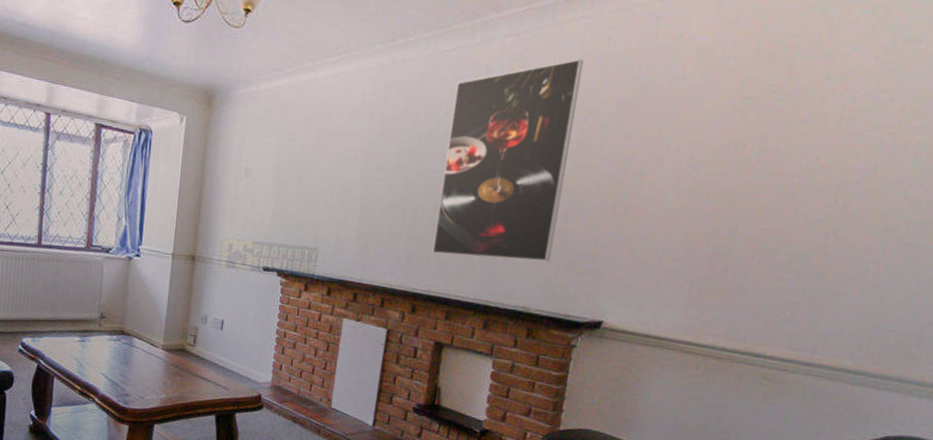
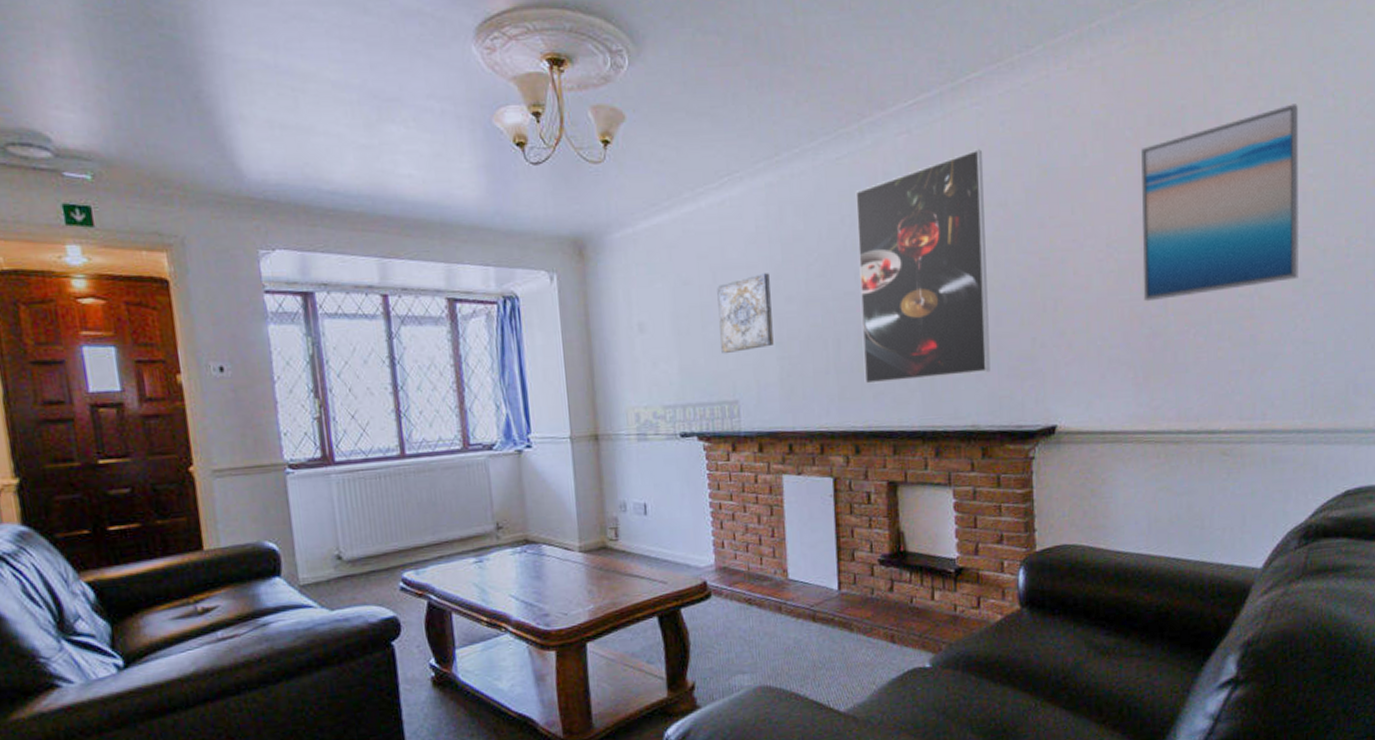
wall art: none [311,142,366,207] -> present [717,273,774,354]
wall art: none [714,55,919,226] -> present [1141,104,1300,302]

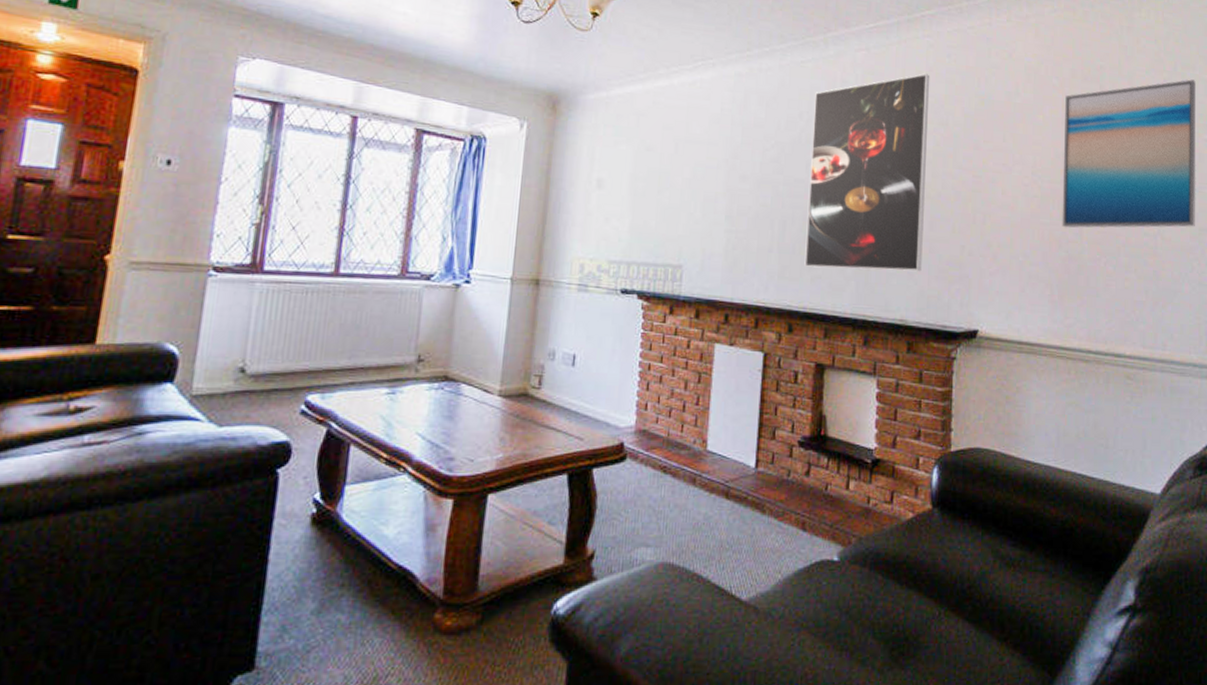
wall art: present [717,273,774,354] -> none [673,151,728,220]

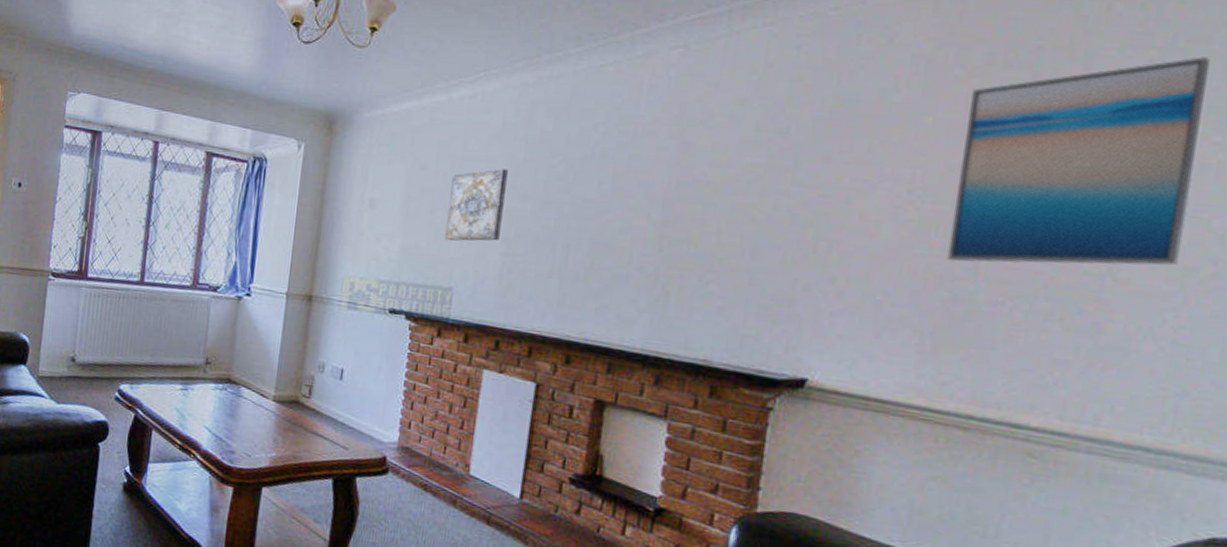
wall art: none [673,151,728,220] -> present [445,168,508,241]
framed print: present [804,73,930,272] -> none [589,71,769,307]

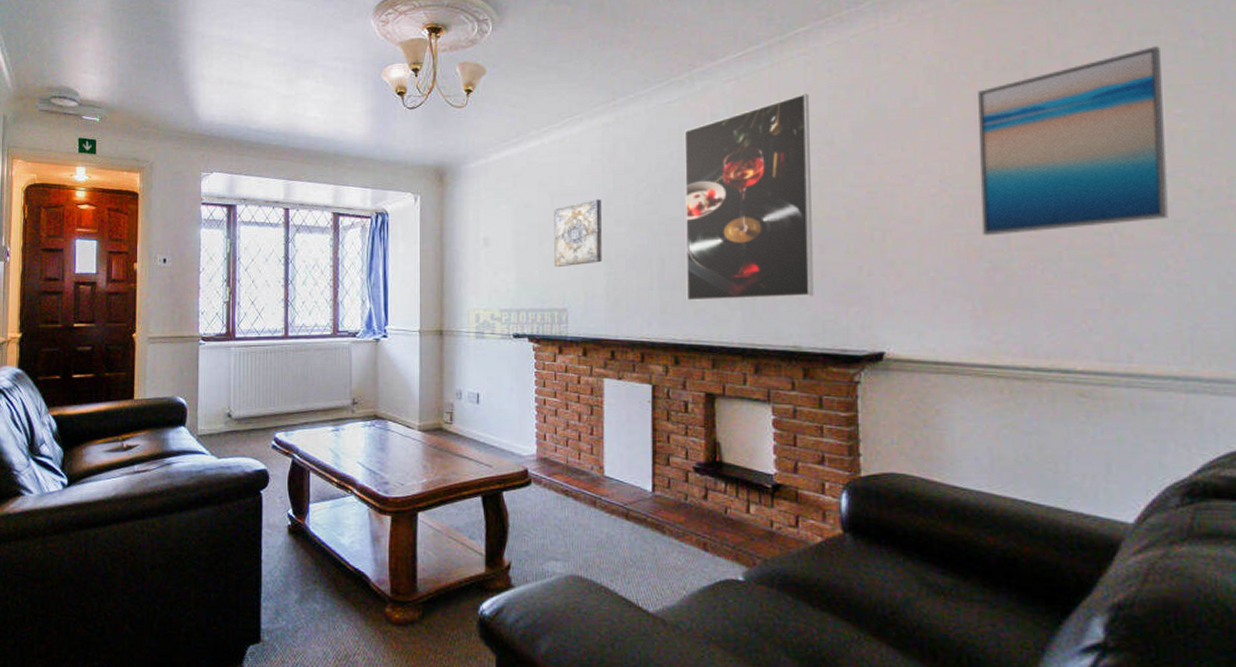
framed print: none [589,71,769,307] -> present [684,93,814,301]

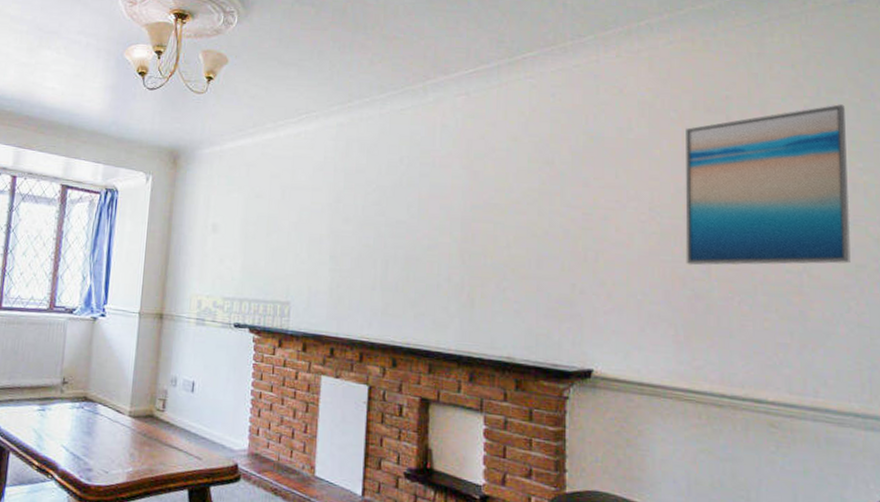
wall art: present [554,199,602,268] -> none [281,196,331,260]
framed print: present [684,93,814,301] -> none [407,114,534,310]

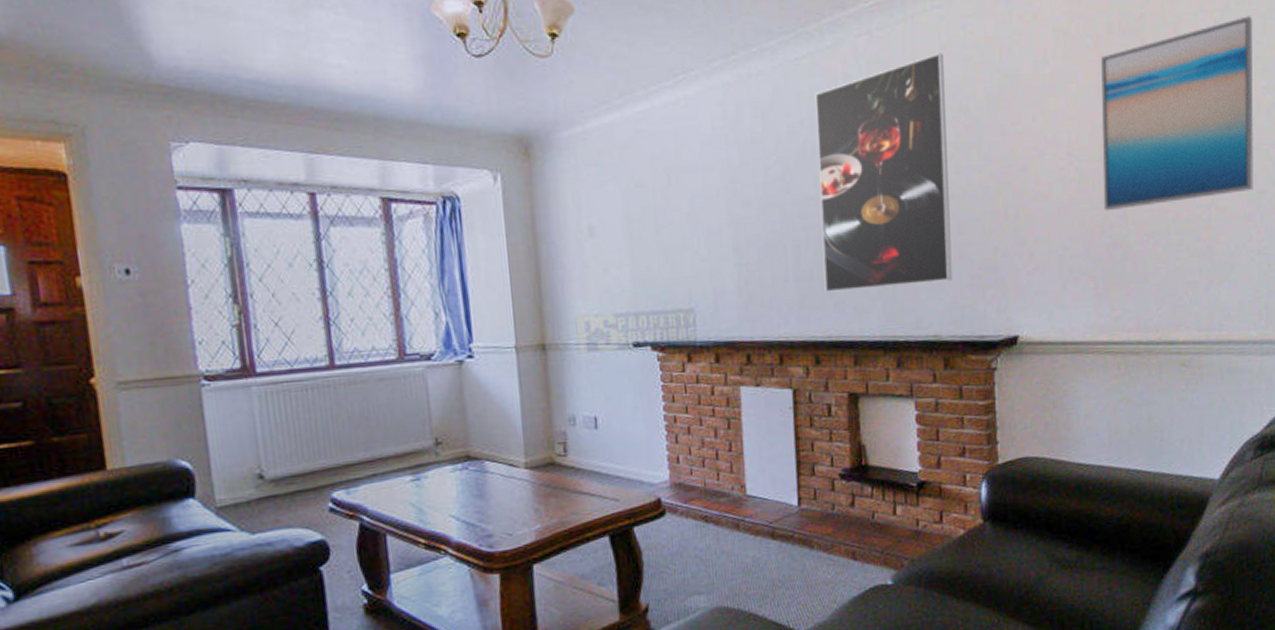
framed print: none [407,114,534,310] -> present [815,53,953,293]

